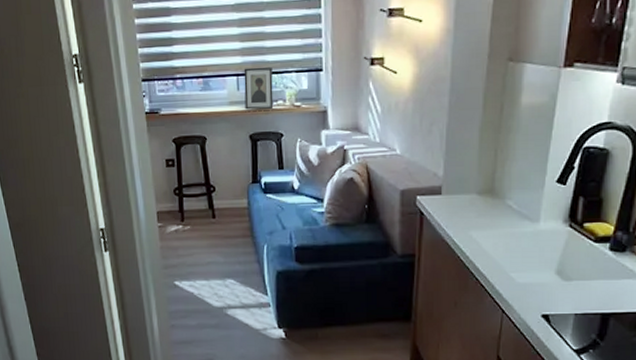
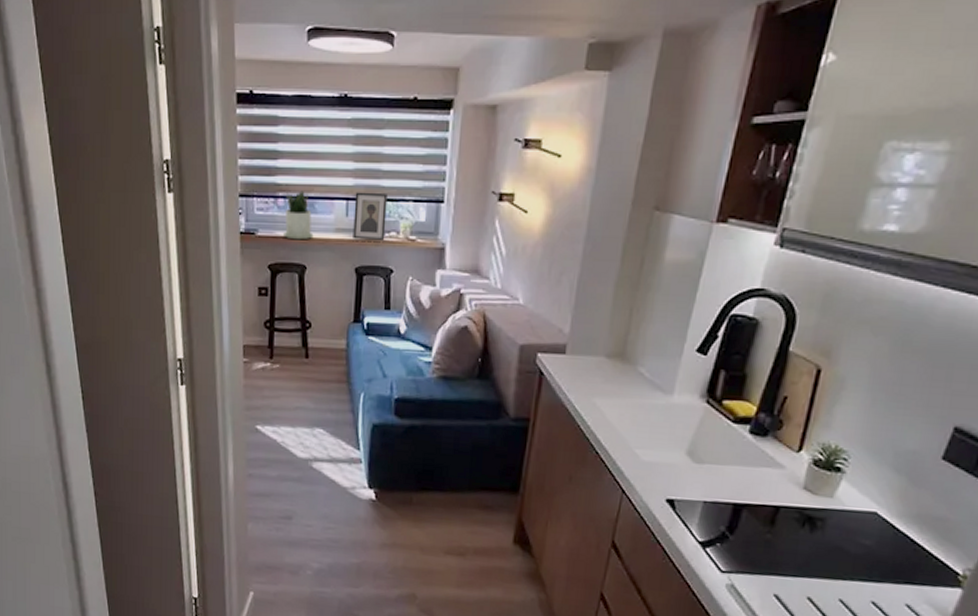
planter: none [182,71,211,115] -> present [284,191,314,240]

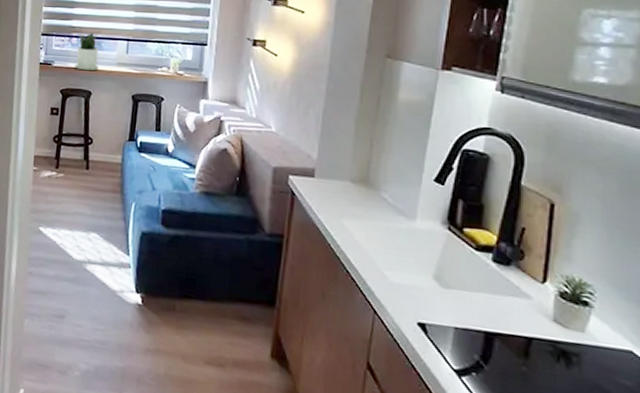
picture frame: present [353,192,388,242] -> none [131,35,161,75]

